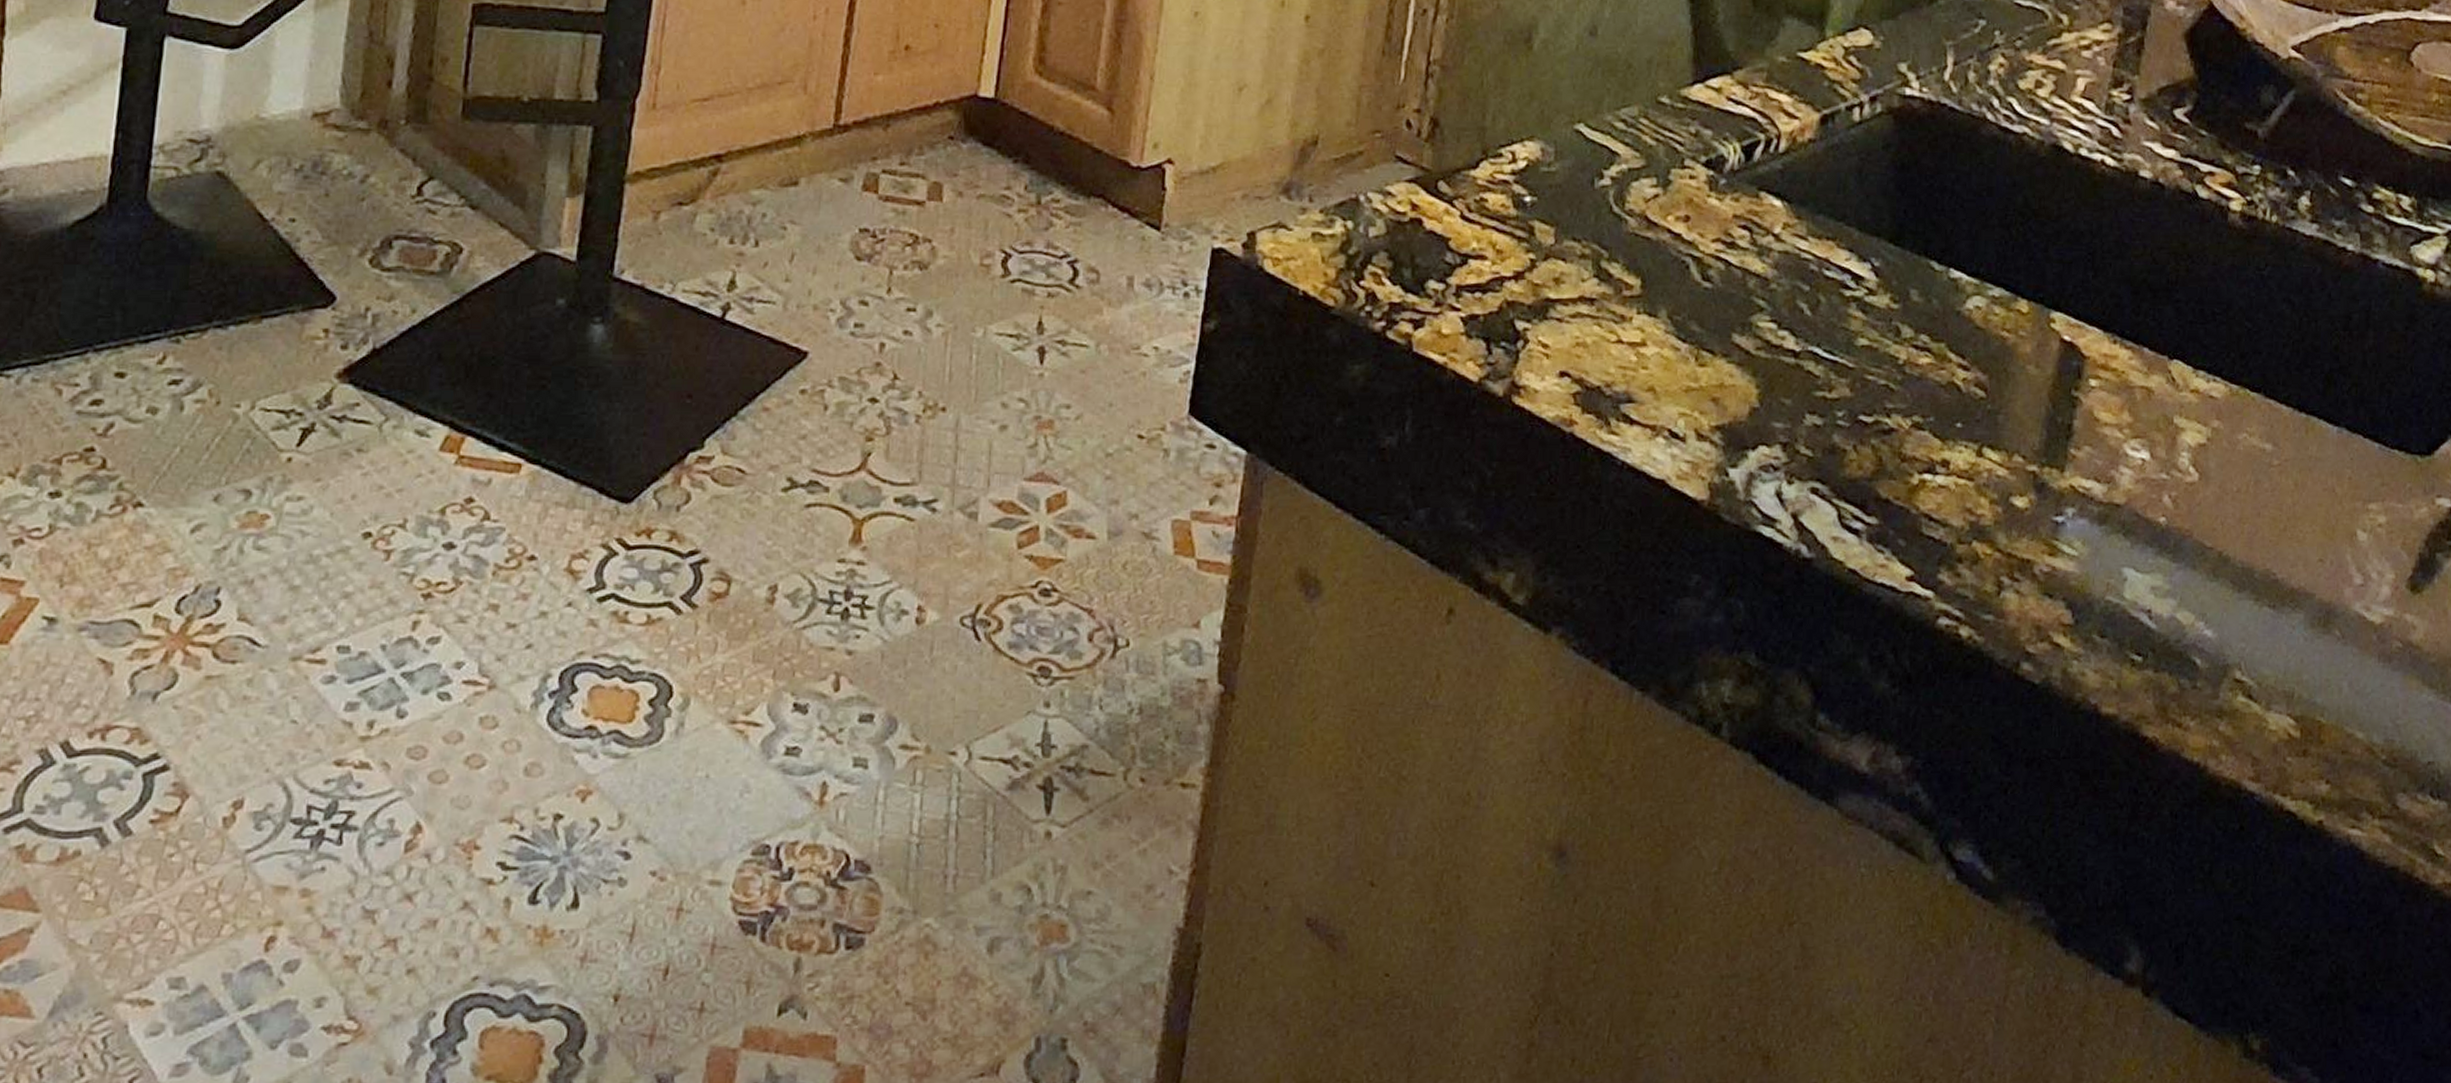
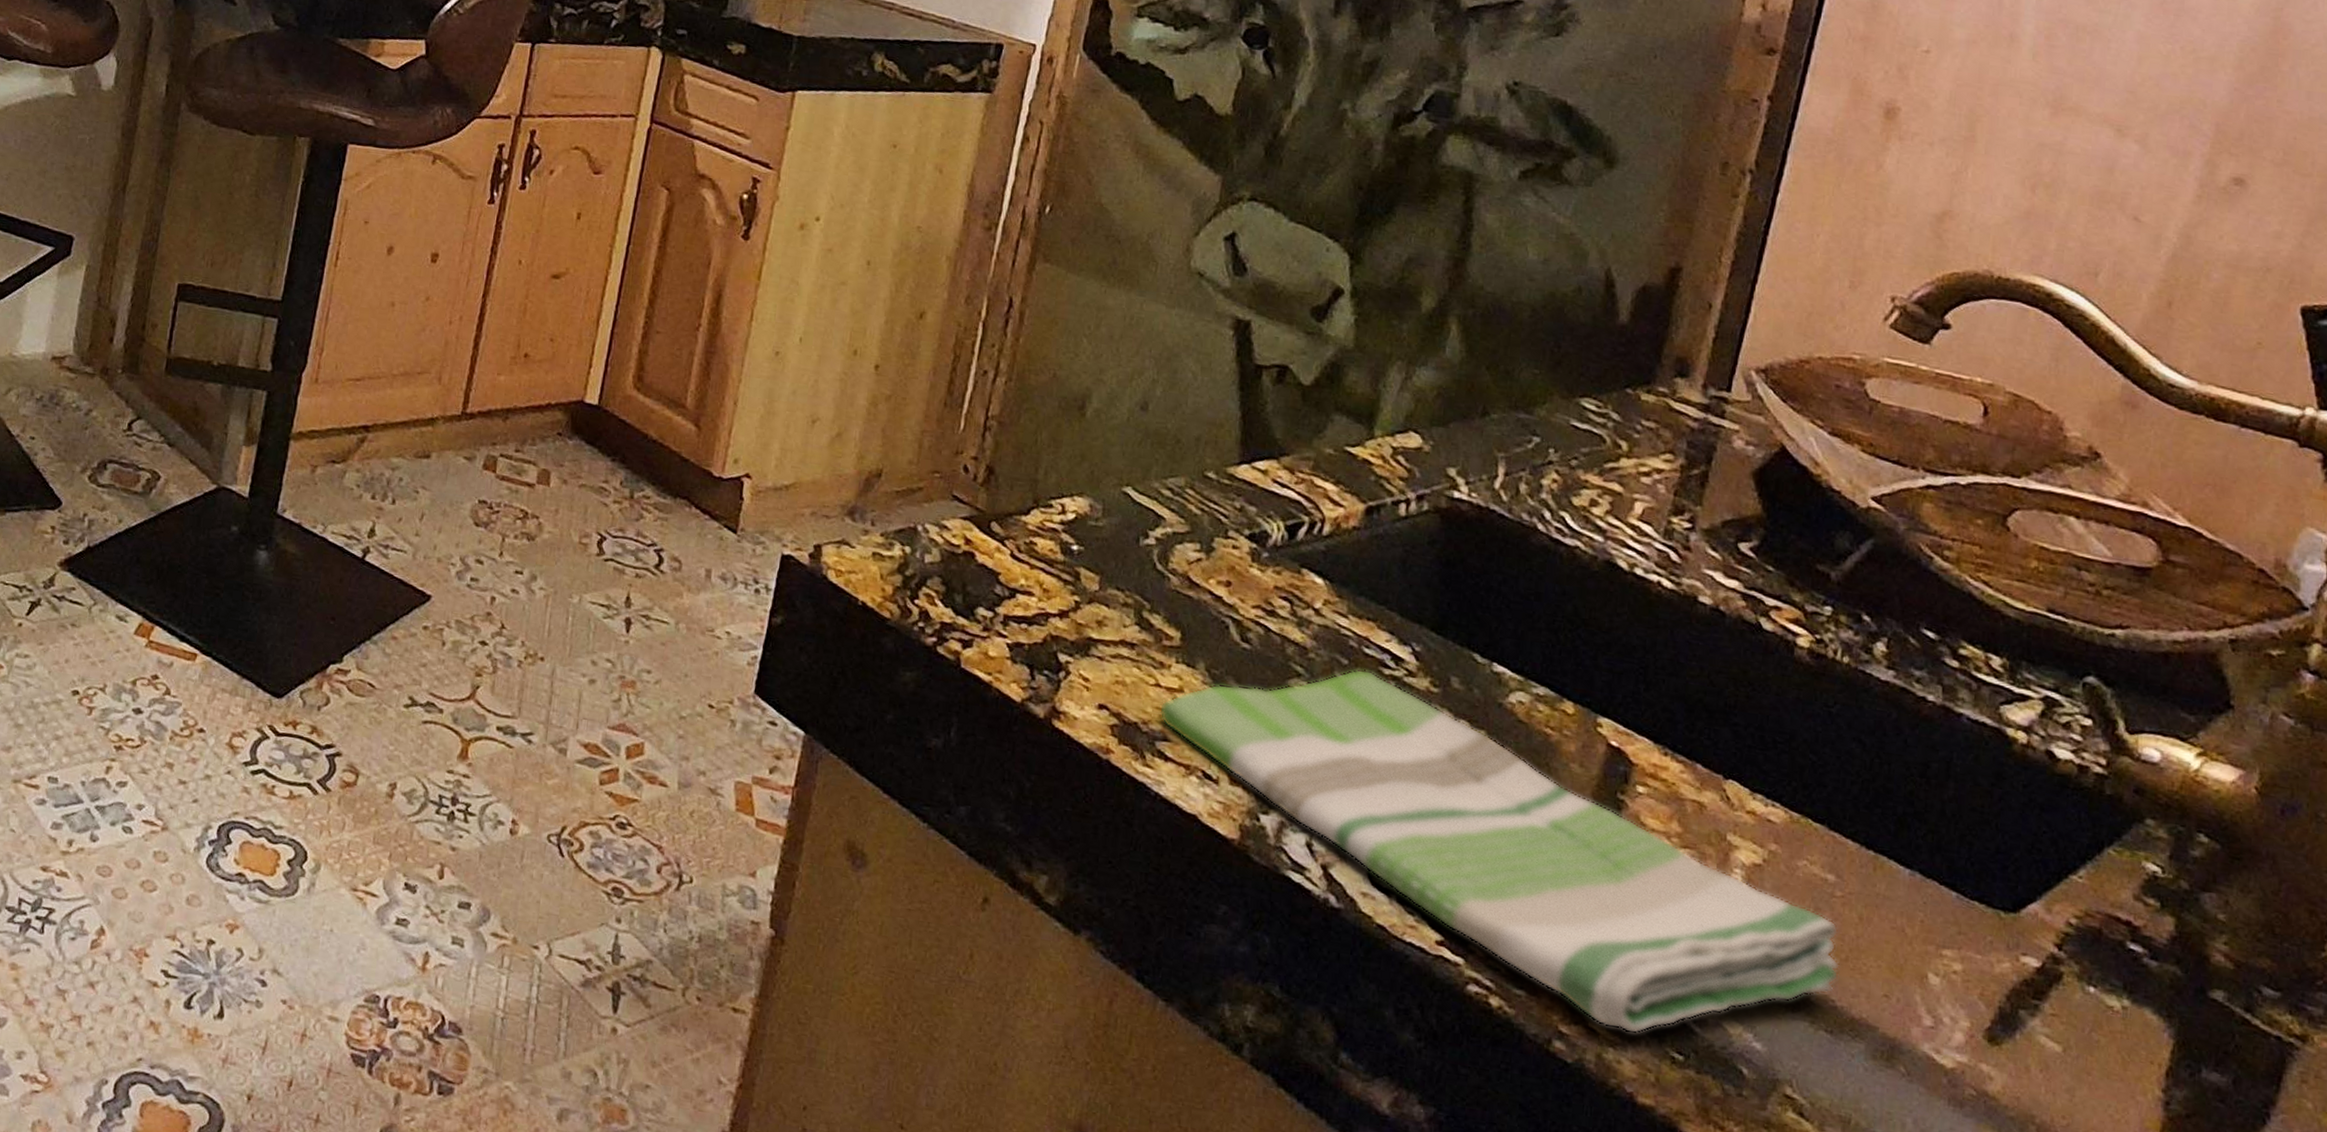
dish towel: none [1621,294,2279,642] -> present [1158,669,1840,1034]

